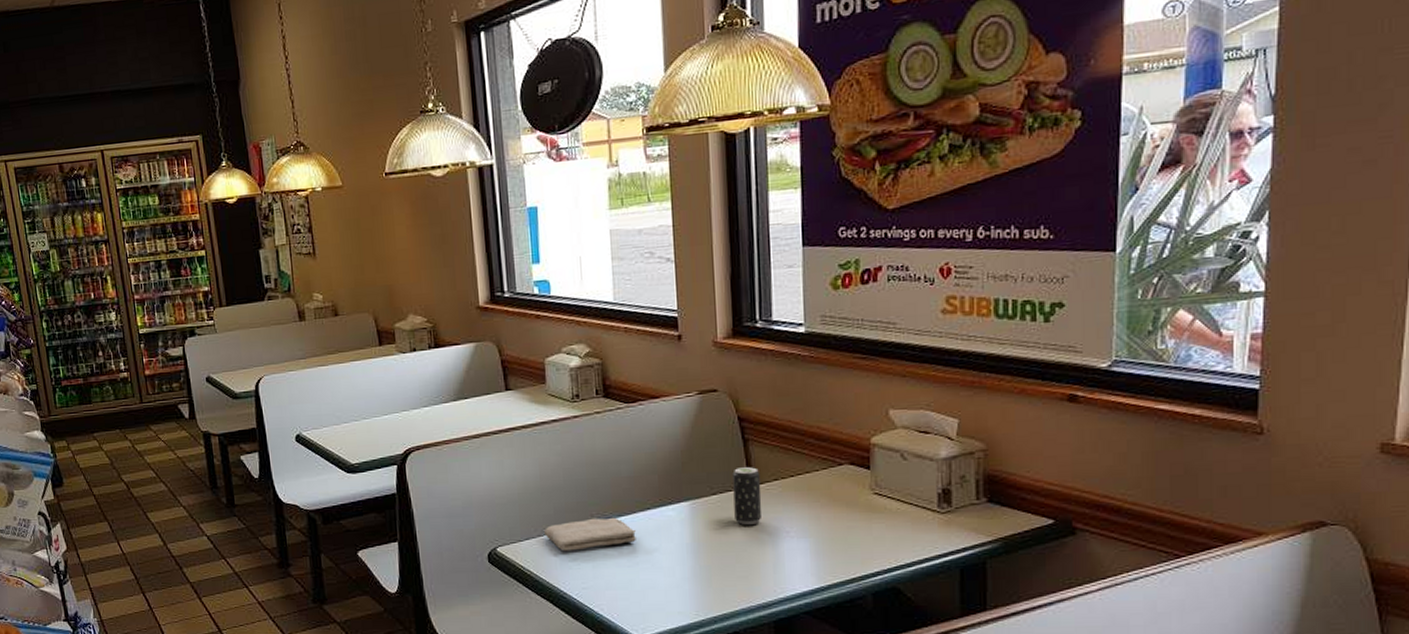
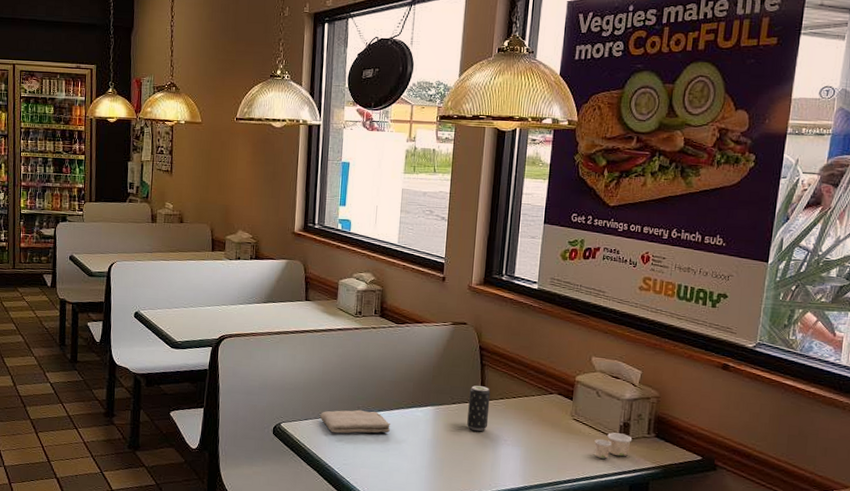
paper cup: none [906,503,957,539] -> present [594,432,633,459]

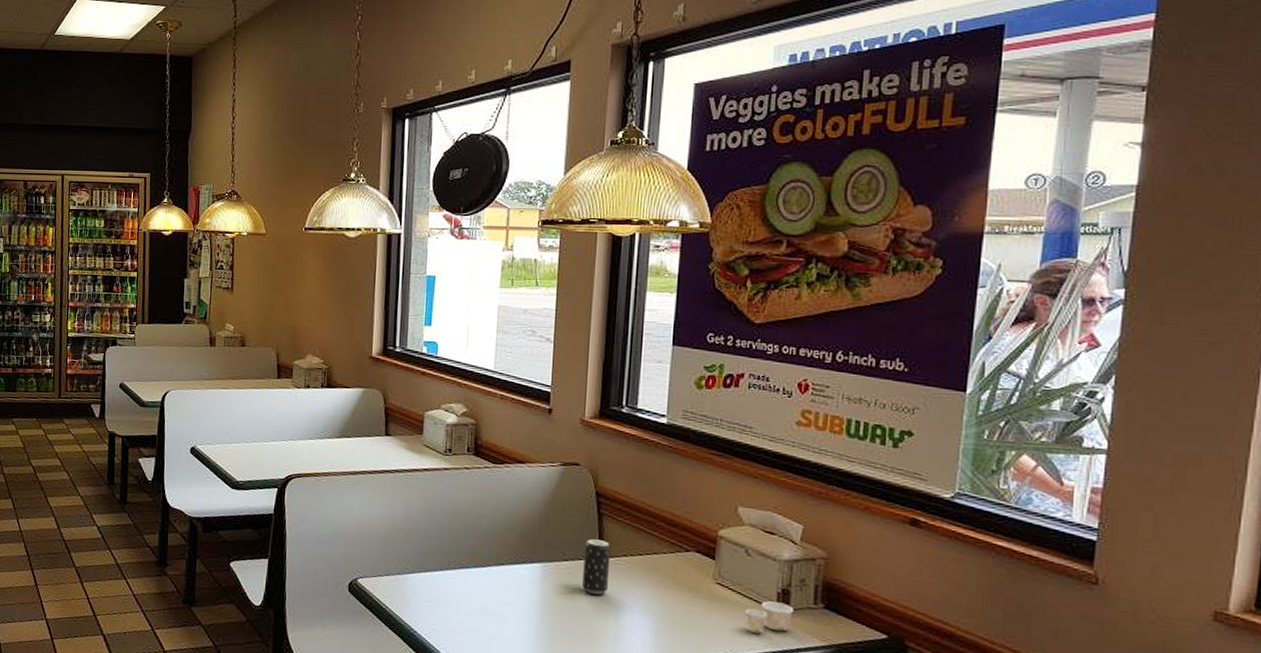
washcloth: present [319,409,390,434] -> none [402,565,488,594]

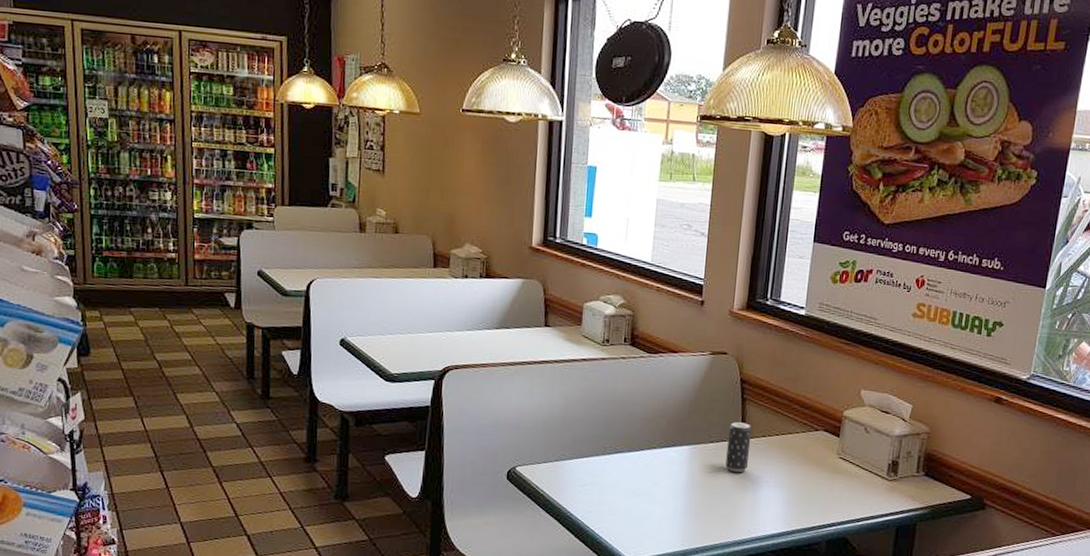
paper cup: present [745,601,794,634] -> none [861,471,901,500]

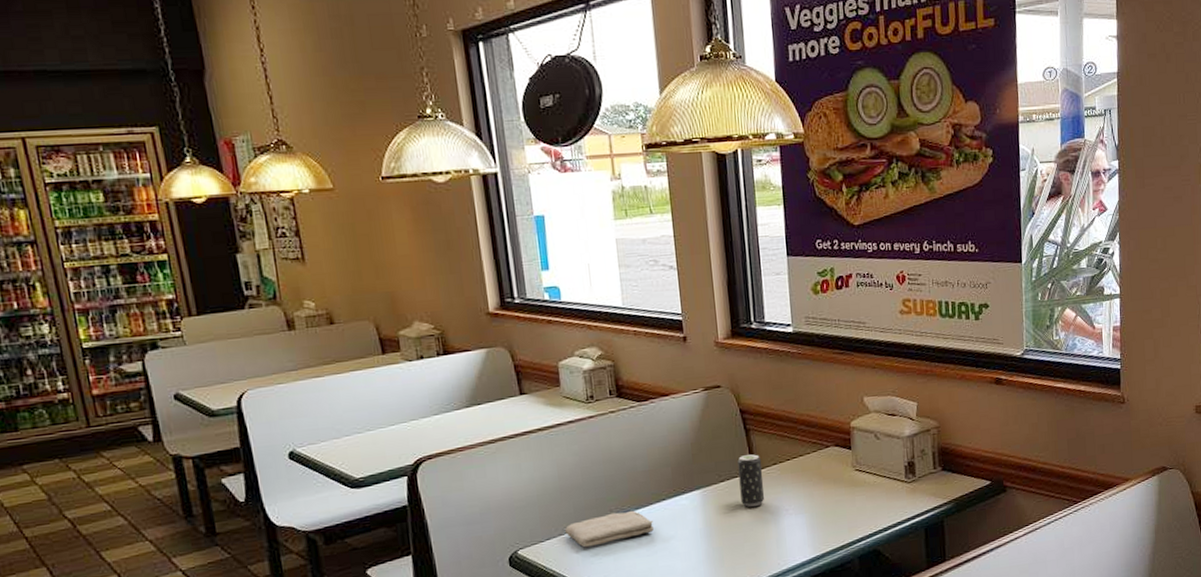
washcloth: none [560,450,641,478] -> present [564,510,654,548]

